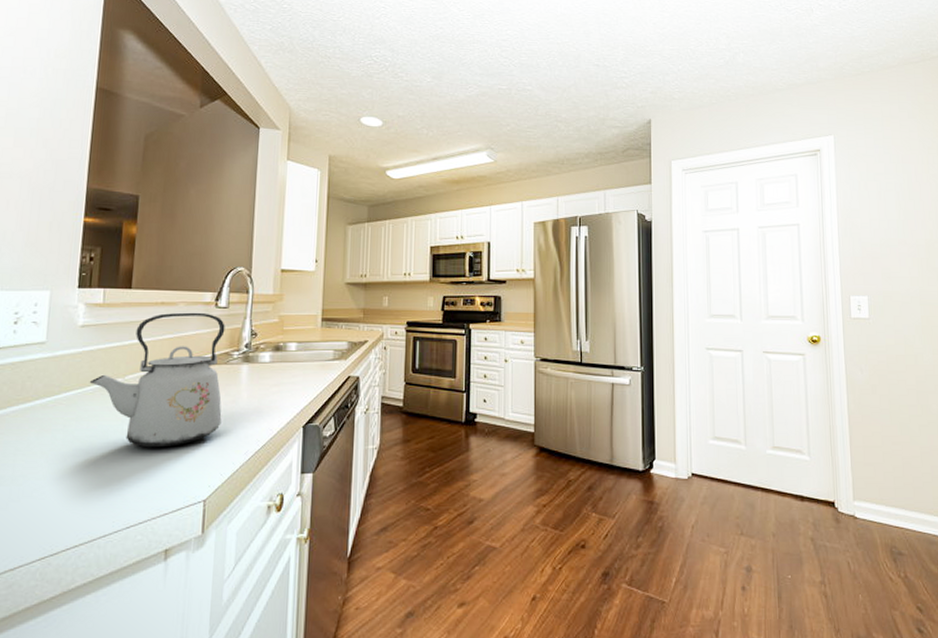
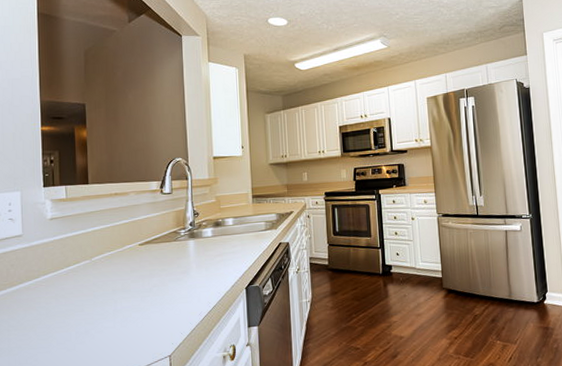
kettle: present [89,312,225,448] -> none [62,199,177,316]

